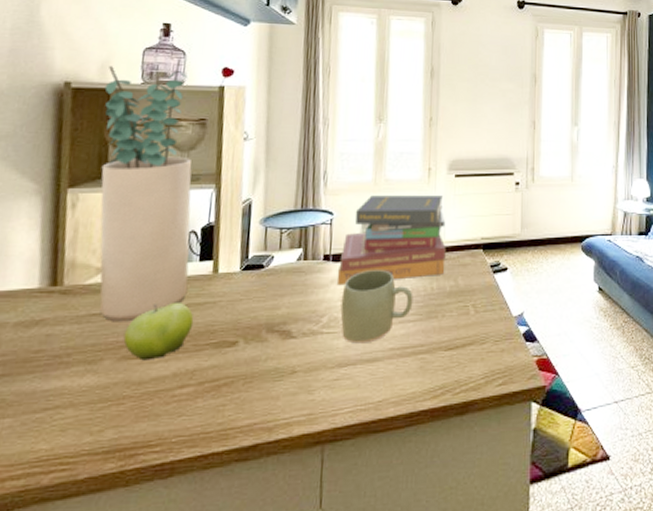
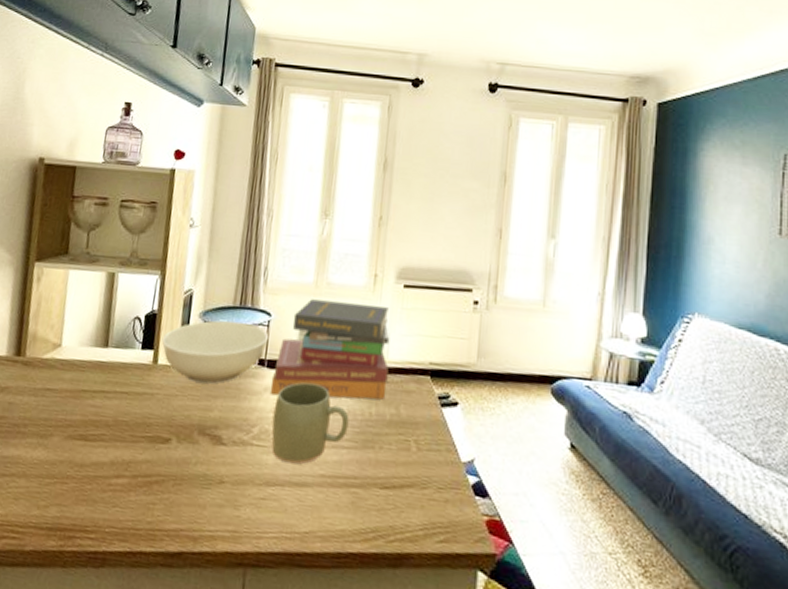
vase: present [99,58,192,321] -> none [53,139,143,401]
fruit: present [123,302,194,361] -> none [70,387,133,444]
bowl: none [221,223,333,284] -> present [161,320,269,384]

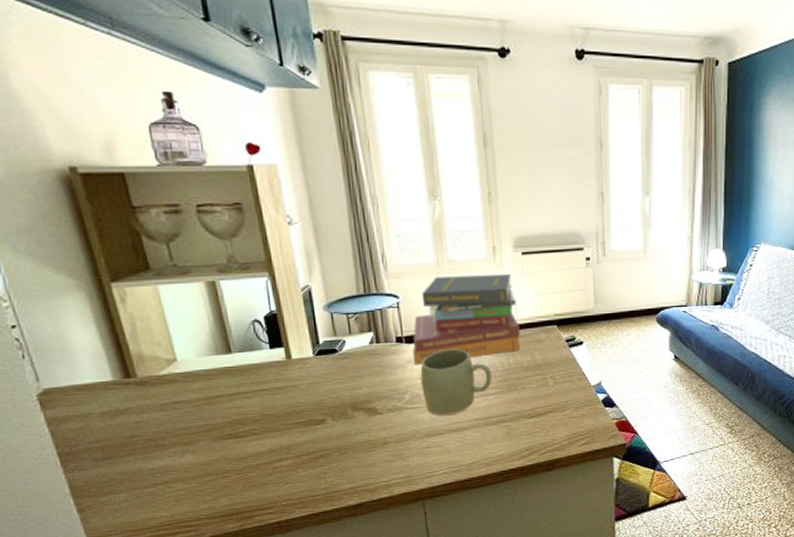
bowl: present [161,320,269,384] -> none [289,307,401,368]

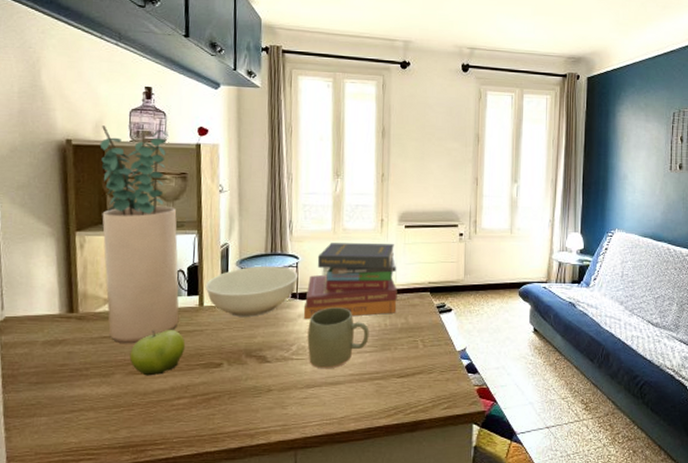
vase: none [114,134,265,407] -> present [99,119,179,343]
fruit: none [211,387,279,440] -> present [129,329,186,376]
bowl: none [289,307,401,368] -> present [205,265,298,317]

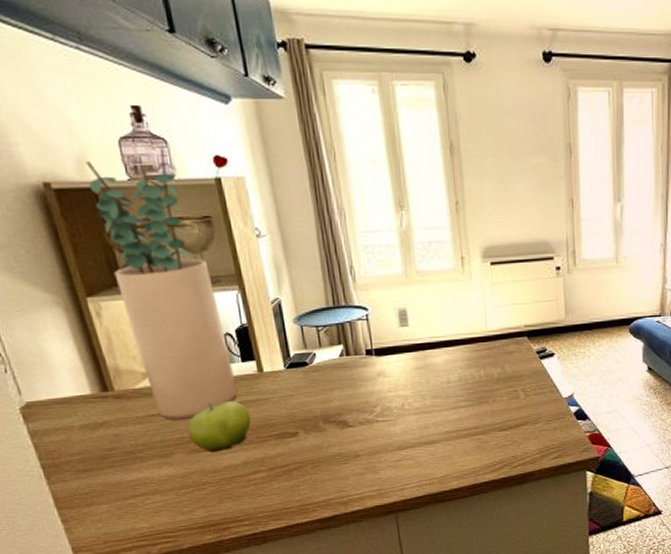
bowl: present [205,265,298,317] -> none [260,320,371,381]
books: present [303,243,397,319] -> none [382,285,491,377]
mug: present [307,307,369,369] -> none [390,361,463,429]

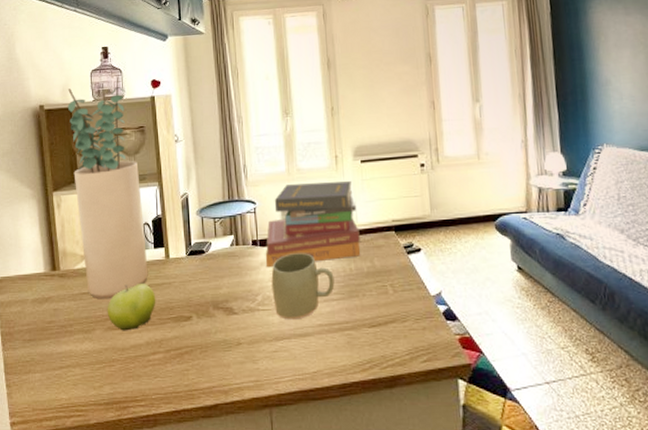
books: none [382,285,491,377] -> present [265,181,361,267]
mug: none [390,361,463,429] -> present [271,253,335,320]

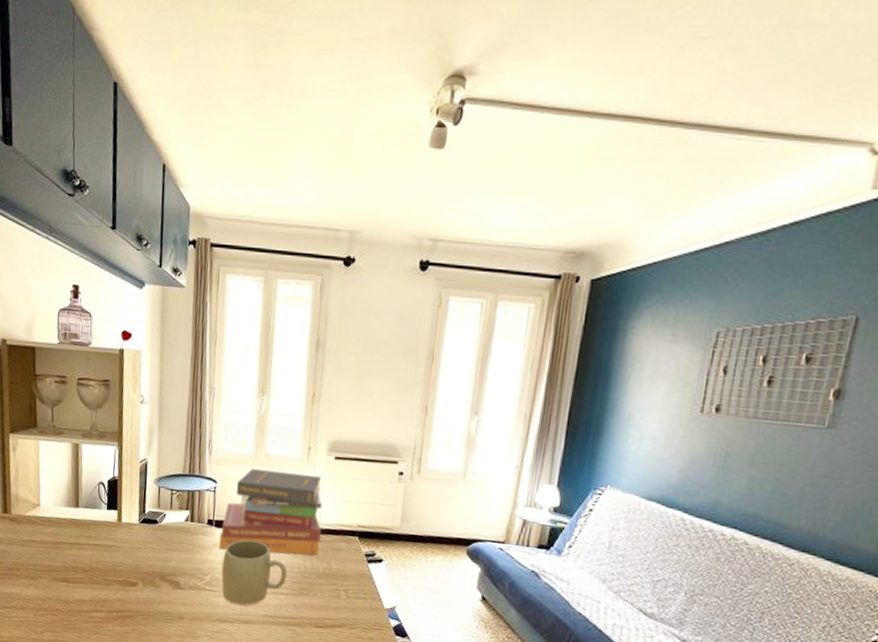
vase: present [67,76,148,298] -> none [31,320,100,551]
fruit: present [107,283,156,331] -> none [54,540,104,585]

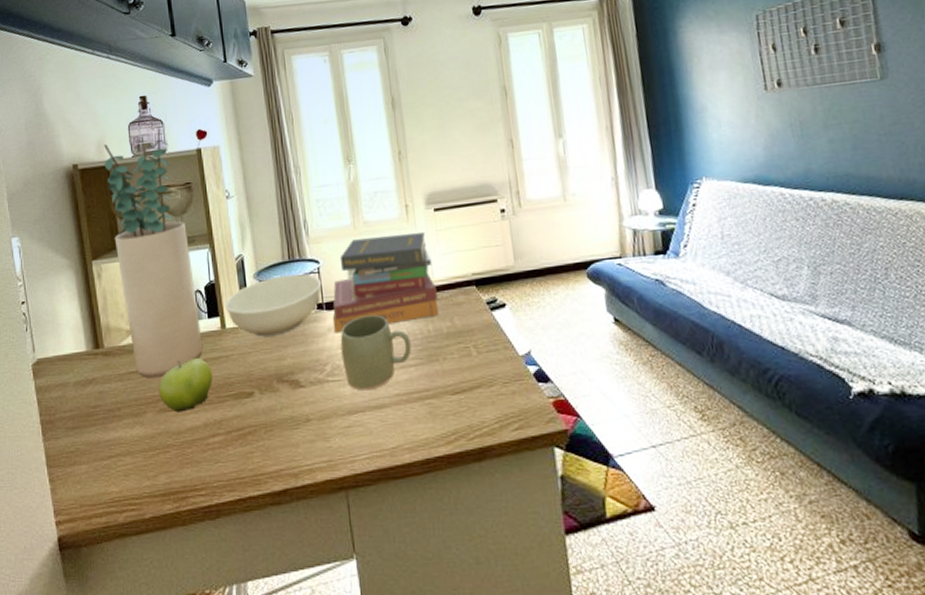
vase: none [31,320,100,551] -> present [104,128,203,378]
fruit: none [54,540,104,585] -> present [158,357,213,413]
bowl: none [123,486,216,539] -> present [224,274,322,337]

